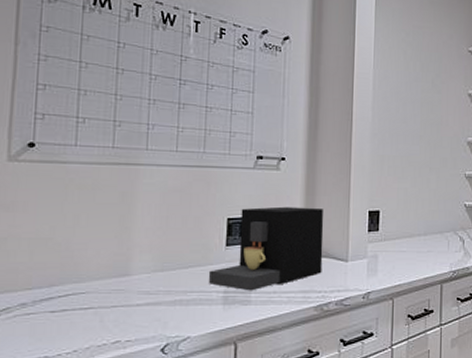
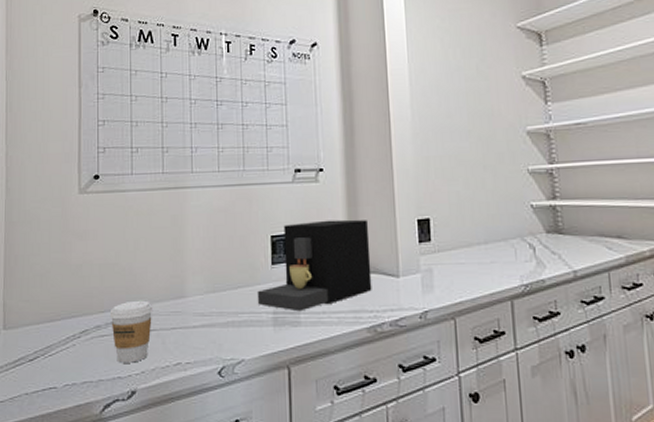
coffee cup: none [38,277,92,342] -> present [109,300,153,363]

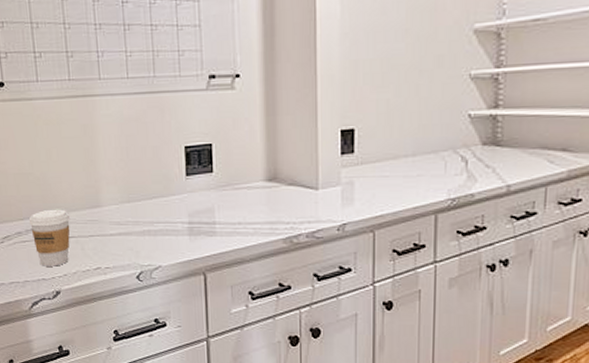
coffee maker: present [257,219,372,312] -> none [171,129,289,222]

